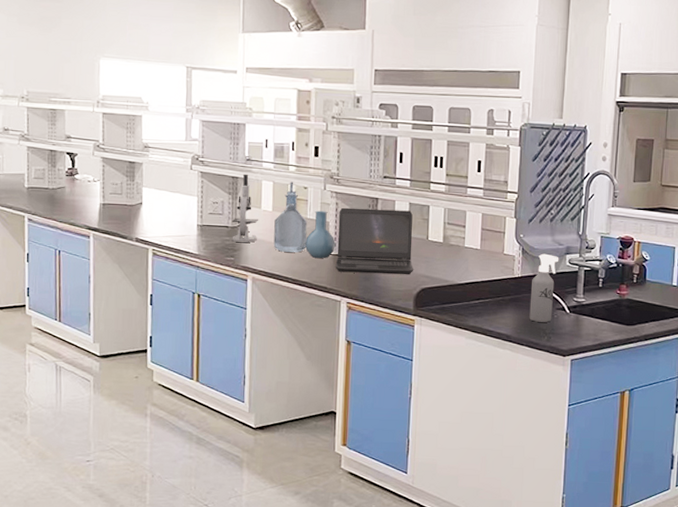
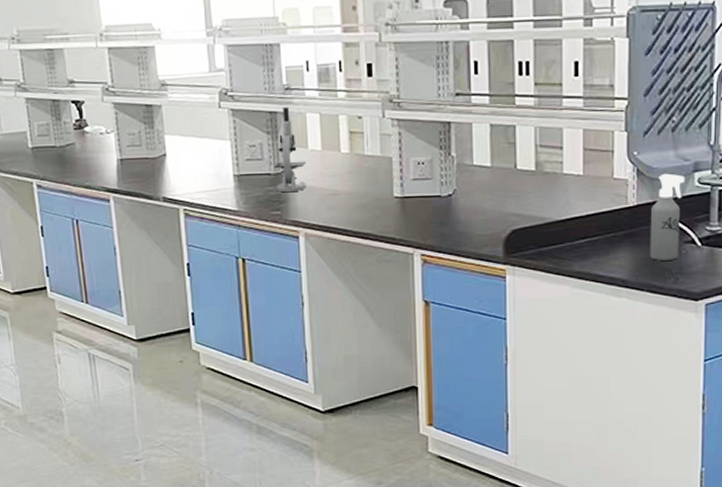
bottle: present [273,182,308,253] -> none [324,111,367,199]
flask: present [304,210,335,258] -> none [364,144,402,203]
laptop computer: present [335,207,413,275] -> none [403,134,500,218]

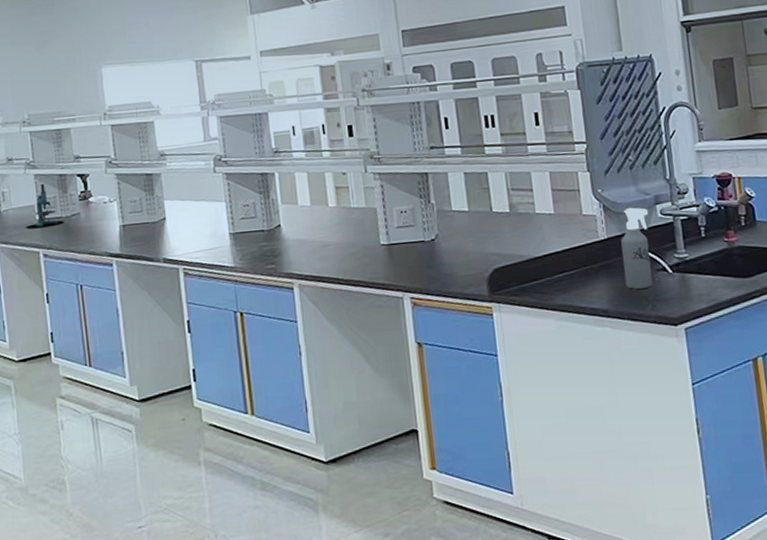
microscope: none [17,108,58,157] -> present [26,183,64,229]
microscope: present [274,106,307,193] -> none [267,168,298,248]

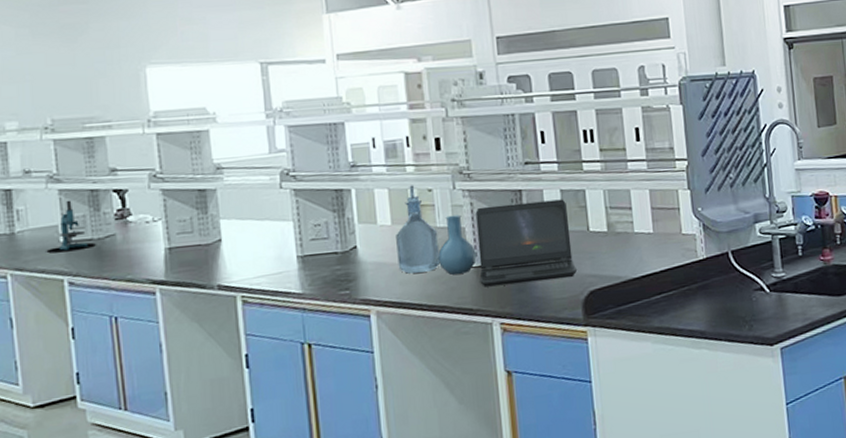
bottle: none [313,169,355,250] -> present [394,185,441,274]
flask: none [352,196,388,252] -> present [437,214,477,275]
laptop computer: none [386,181,481,264] -> present [475,199,577,287]
spray bottle: present [621,207,653,290] -> none [720,226,751,310]

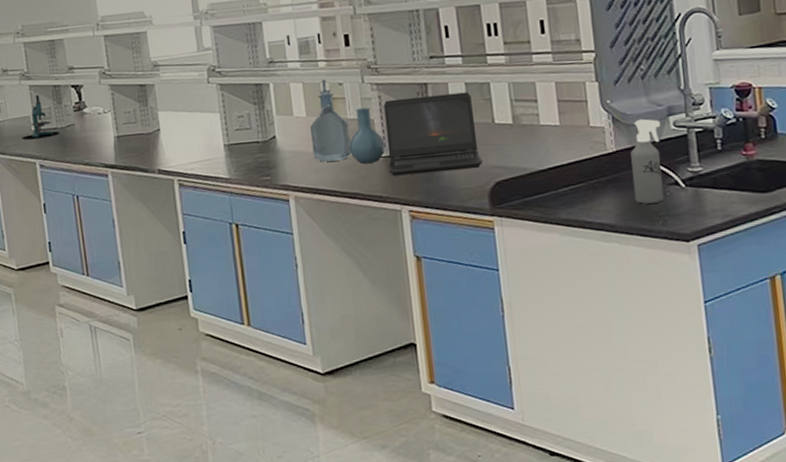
spray bottle: none [720,226,751,310] -> present [631,118,664,204]

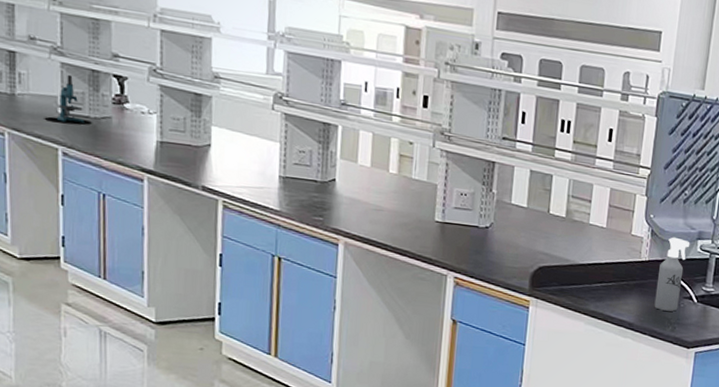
bottle: present [309,79,352,162] -> none [371,134,412,217]
flask: present [349,107,385,164] -> none [407,170,444,226]
laptop computer: present [383,92,482,176] -> none [442,169,533,251]

